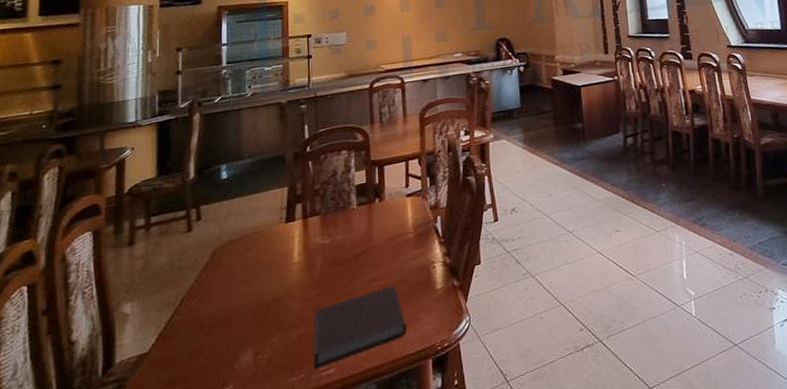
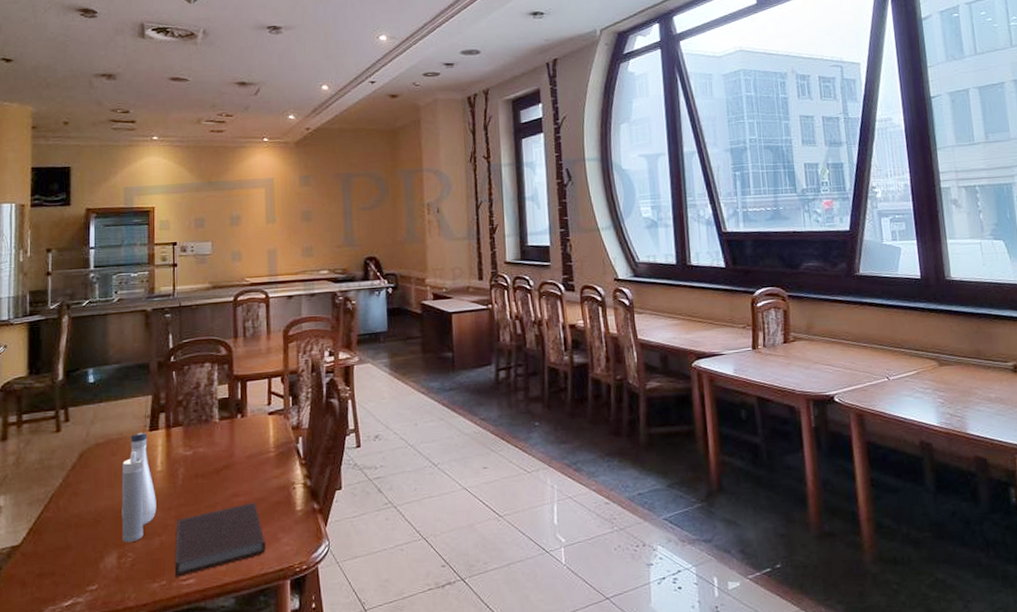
water bottle: none [257,224,294,339] -> present [121,432,157,543]

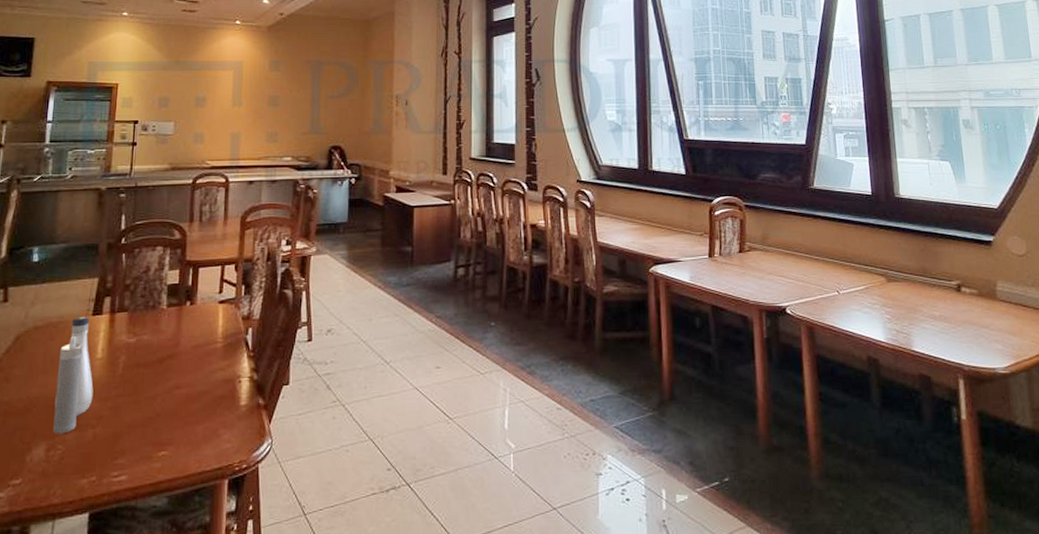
notebook: present [174,503,266,577] -> none [105,396,205,473]

